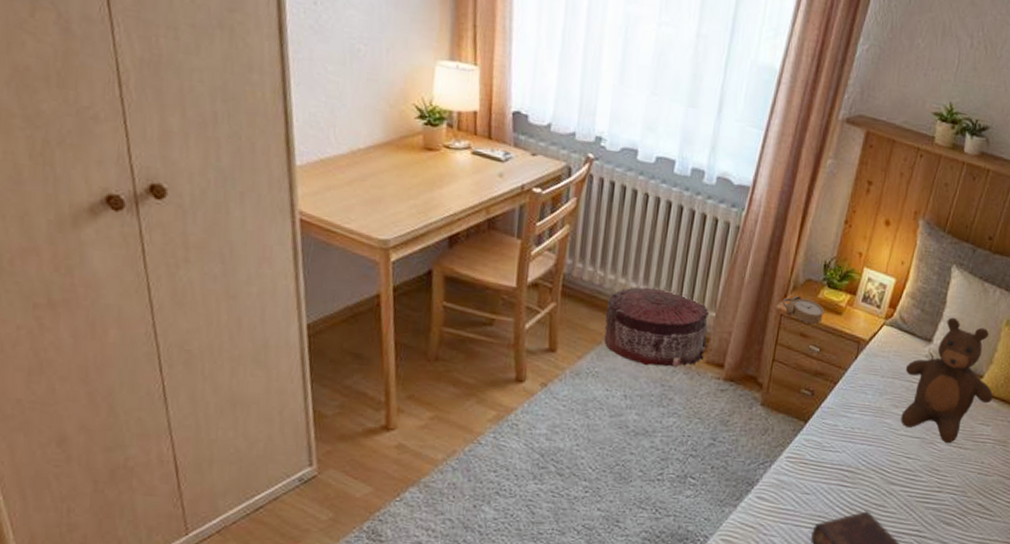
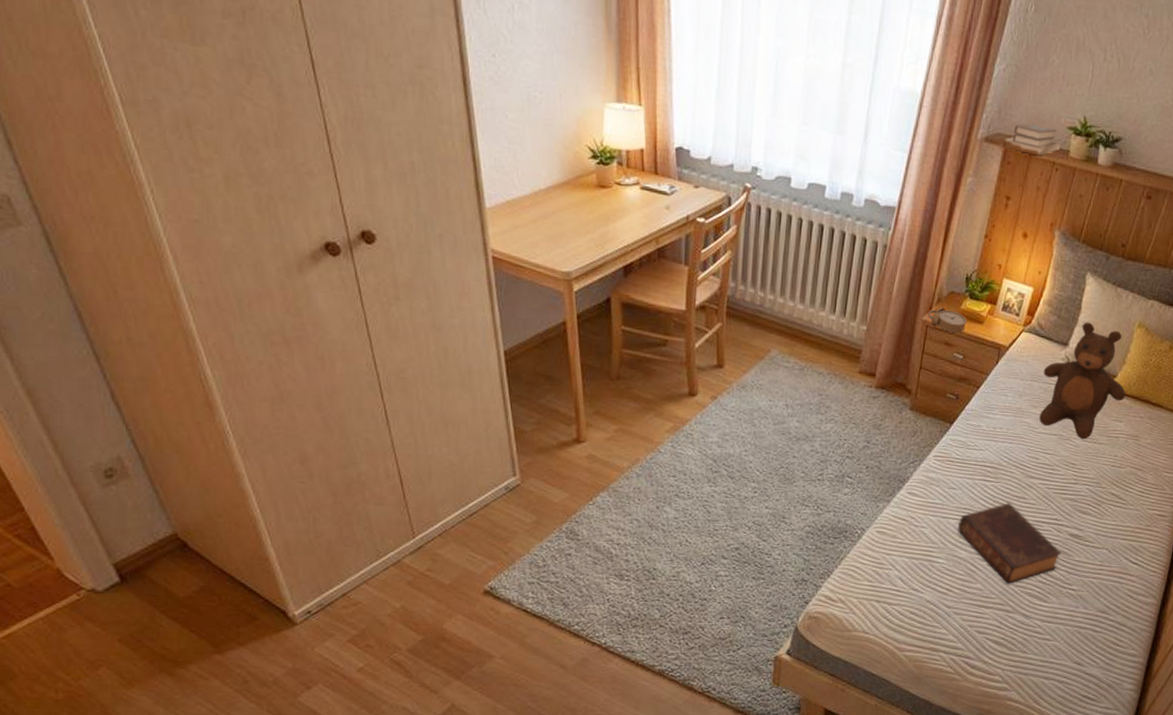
pouf: present [604,287,710,368] -> none [766,305,861,378]
books: none [864,106,927,141] -> present [1002,123,1062,156]

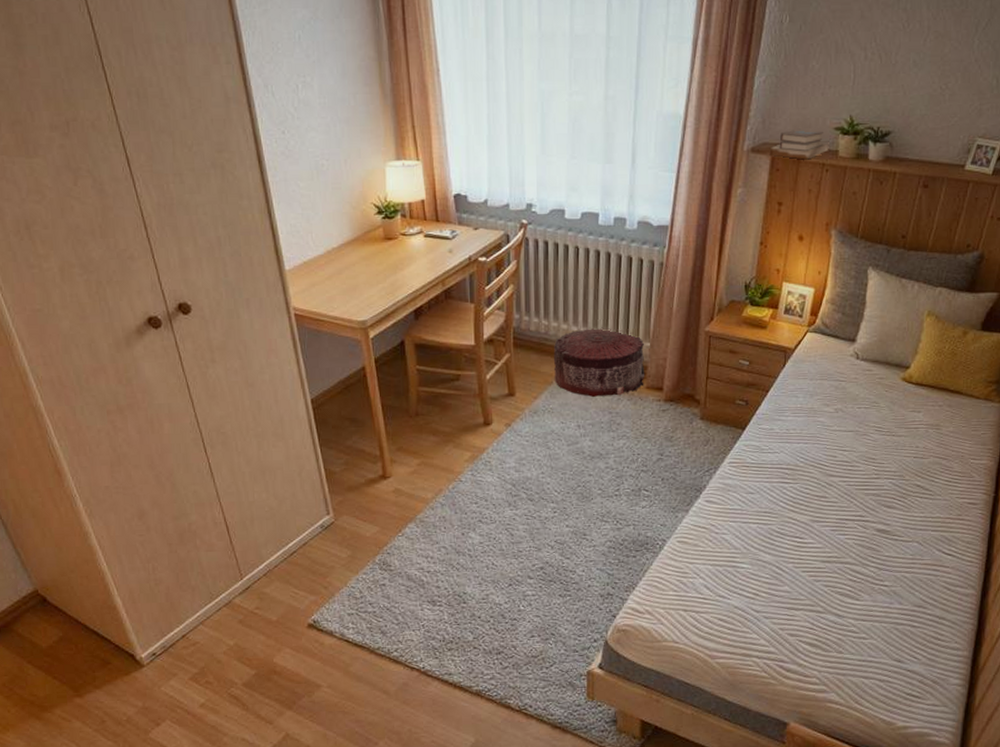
pouf: none [766,305,861,378] -> present [553,327,645,397]
alarm clock: present [927,308,967,333] -> none [709,317,750,340]
book: present [958,503,1062,584] -> none [760,503,870,584]
teddy bear: present [1039,322,1126,439] -> none [832,316,922,433]

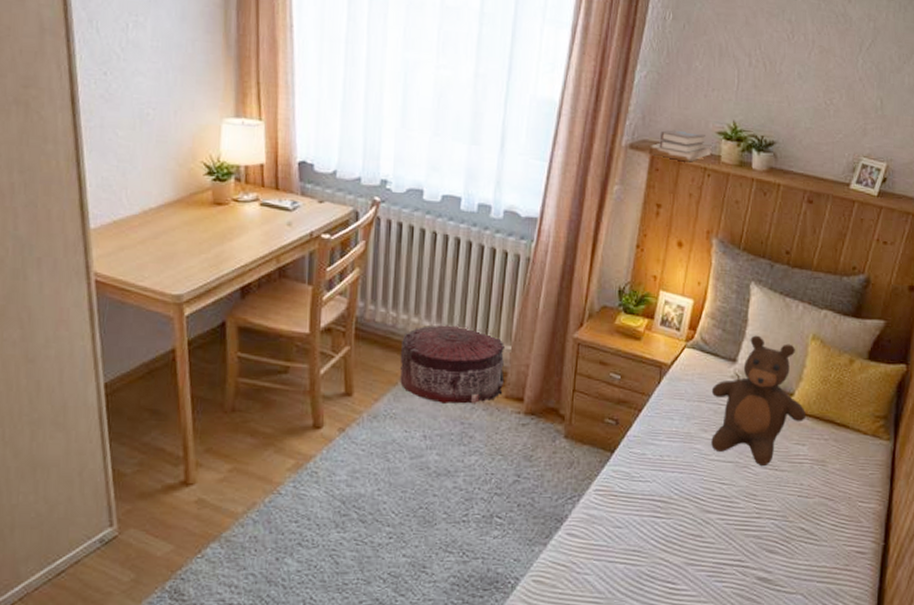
teddy bear: none [832,316,922,433] -> present [711,335,807,466]

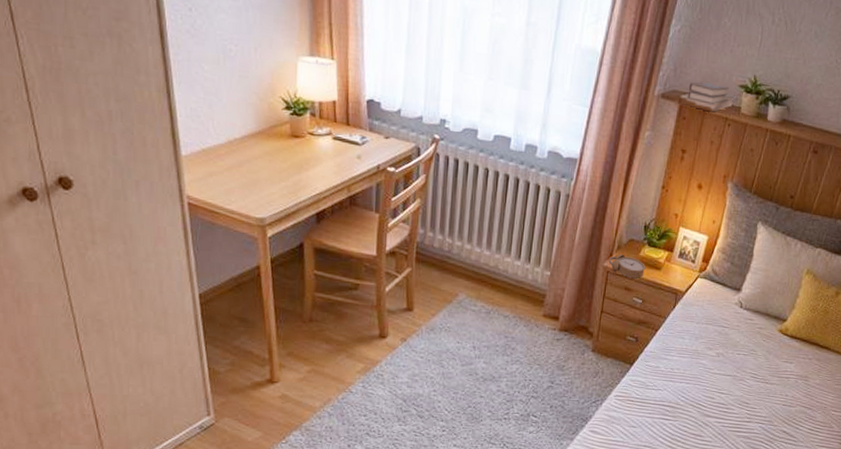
pouf: present [400,324,506,404] -> none [454,251,545,321]
alarm clock: none [578,324,623,350] -> present [608,254,646,278]
teddy bear: present [711,335,807,466] -> none [714,268,796,379]

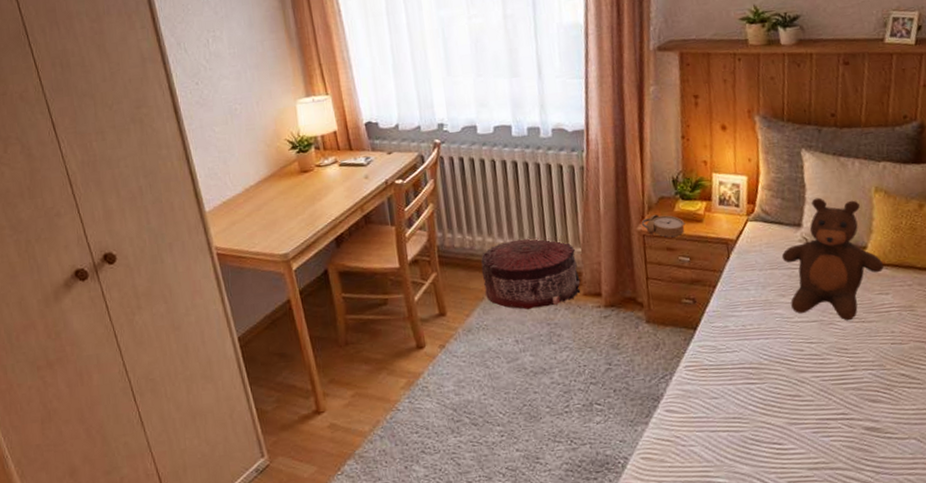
pouf: none [454,251,545,321] -> present [481,237,581,310]
books: present [677,81,734,112] -> none [676,23,737,53]
teddy bear: none [714,268,796,379] -> present [781,197,885,320]

